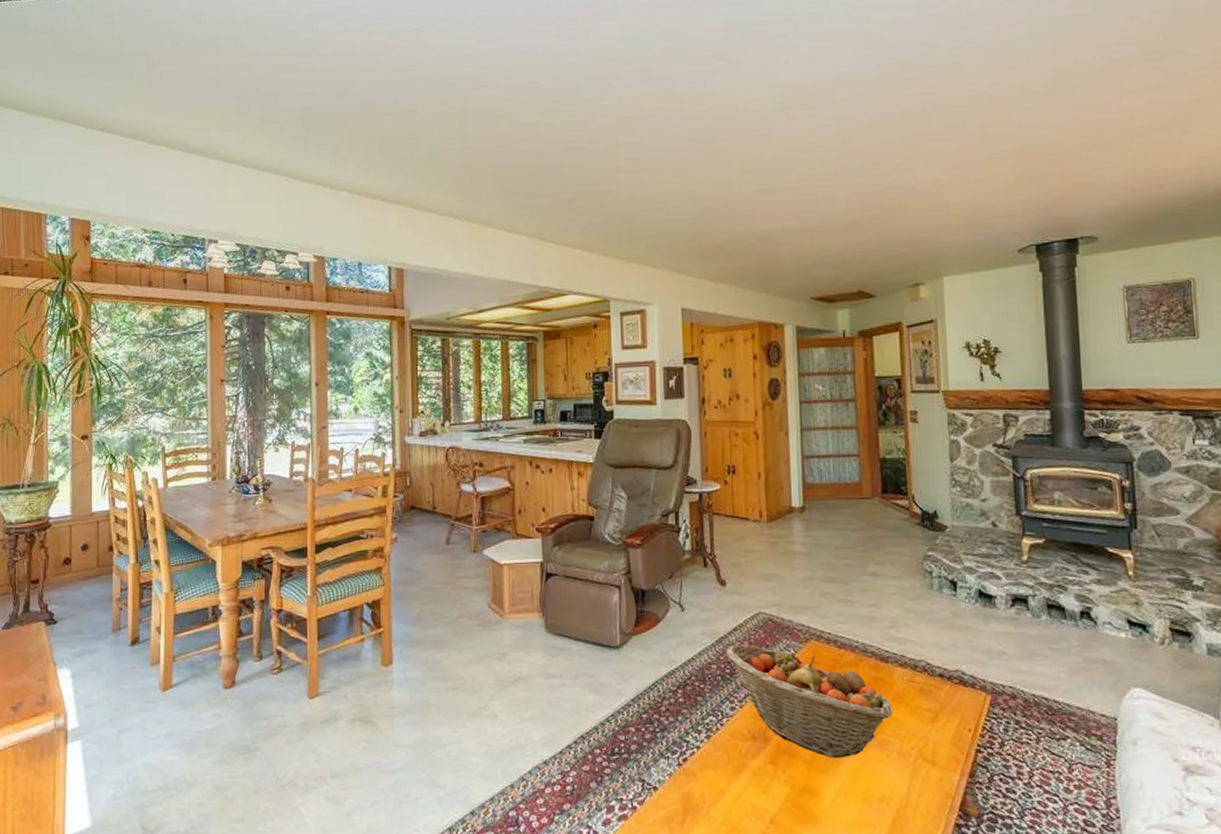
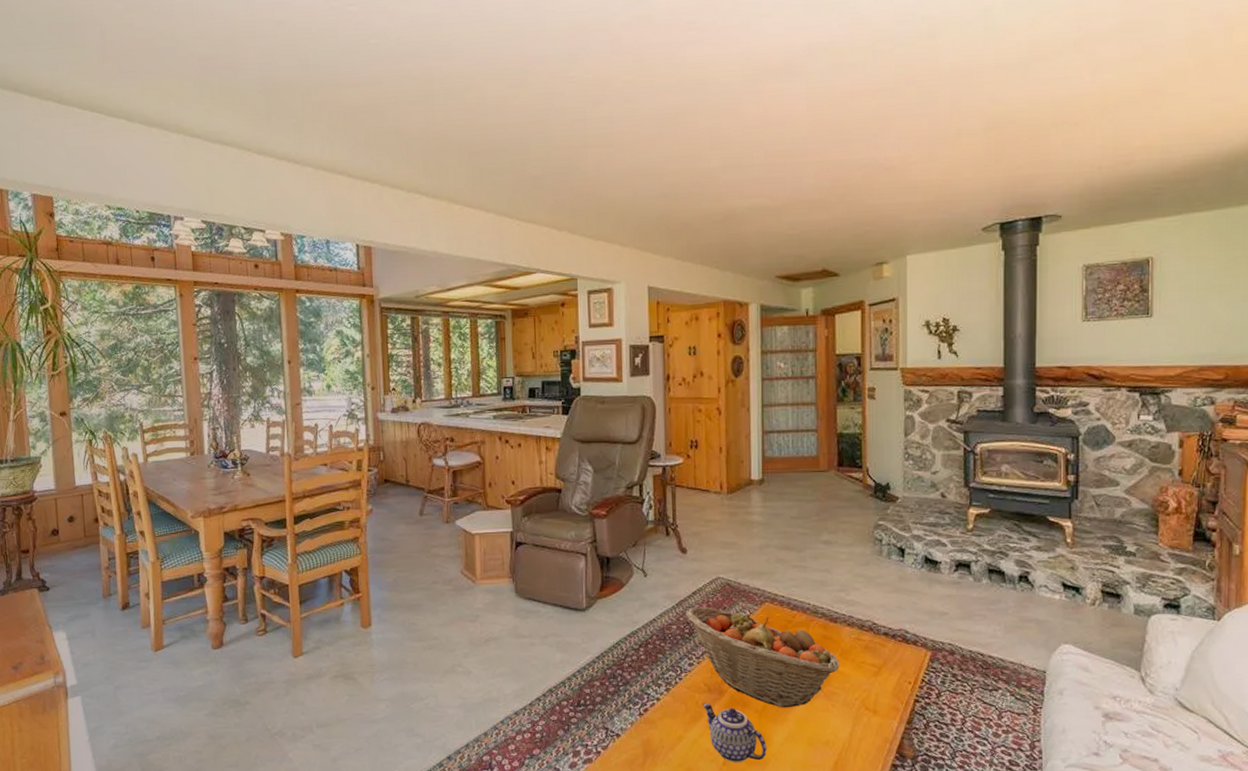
teapot: none [746,751,818,820] -> present [702,702,767,762]

